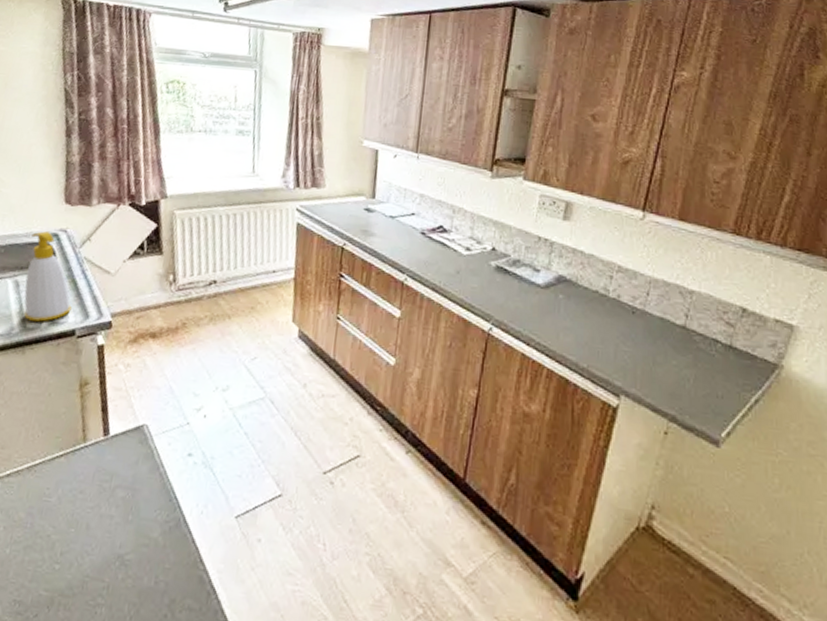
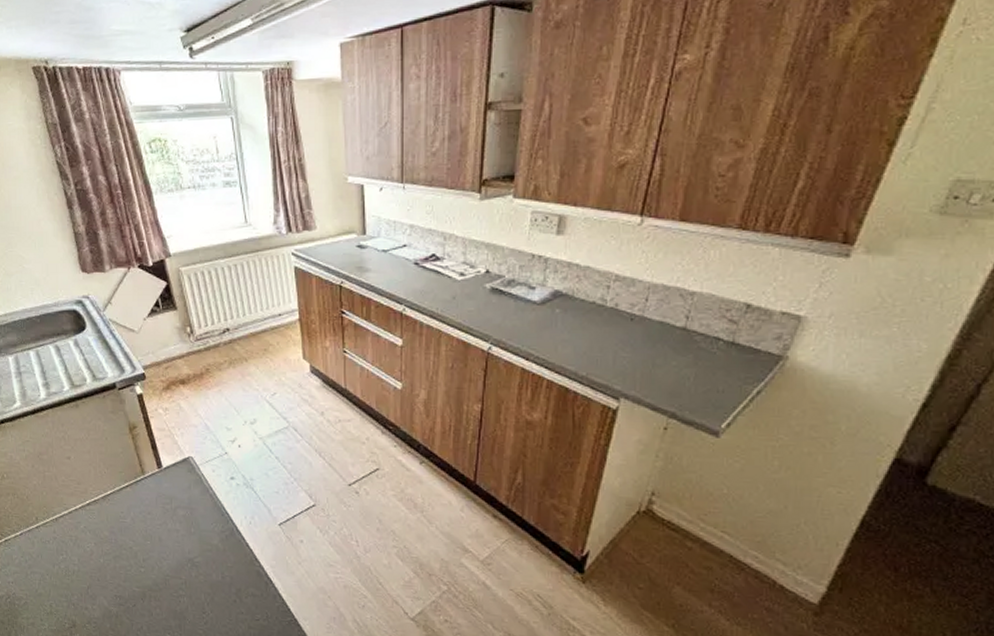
soap bottle: present [24,231,72,322] -> none [60,300,108,379]

